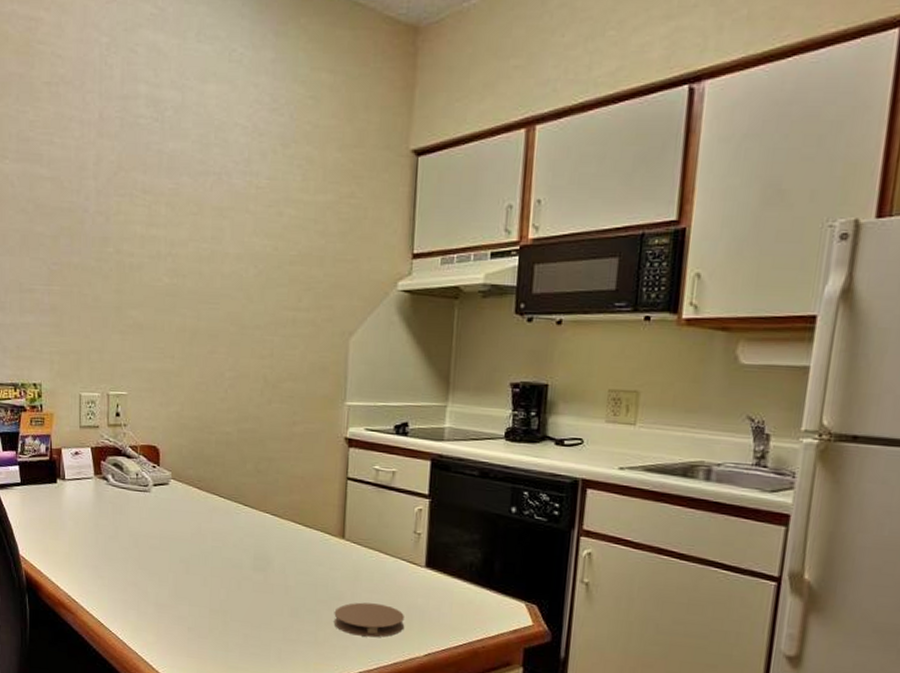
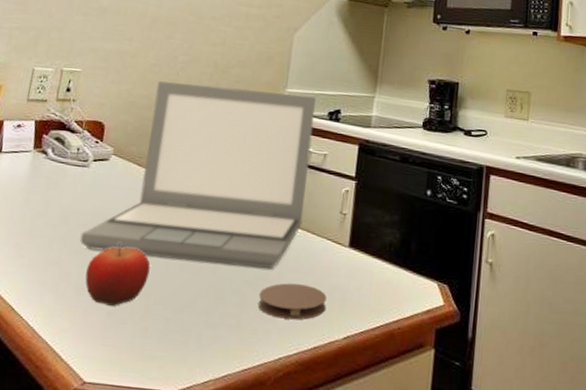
laptop: none [152,401,380,589] -> present [80,81,316,269]
fruit: none [163,564,223,623] -> present [85,243,150,306]

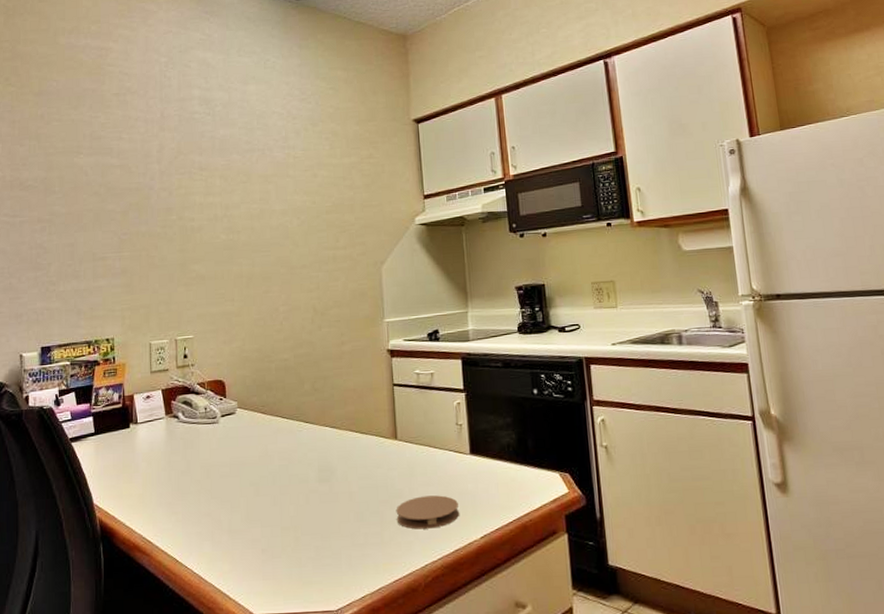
laptop: present [80,81,316,269] -> none [224,321,423,497]
fruit: present [85,243,150,306] -> none [235,486,293,544]

